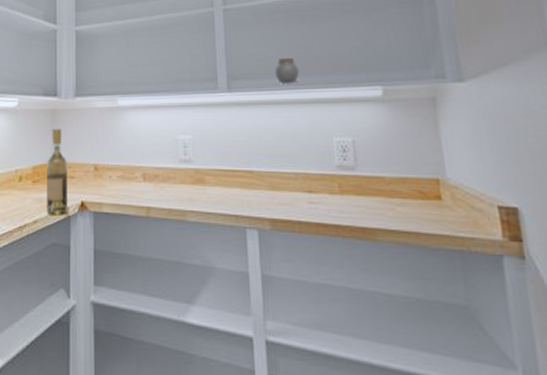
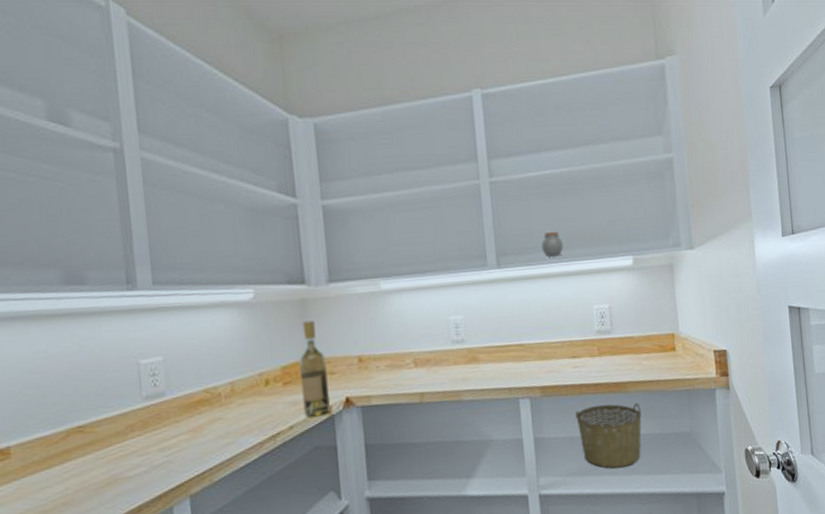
basket: none [310,250,396,331] -> present [575,402,642,469]

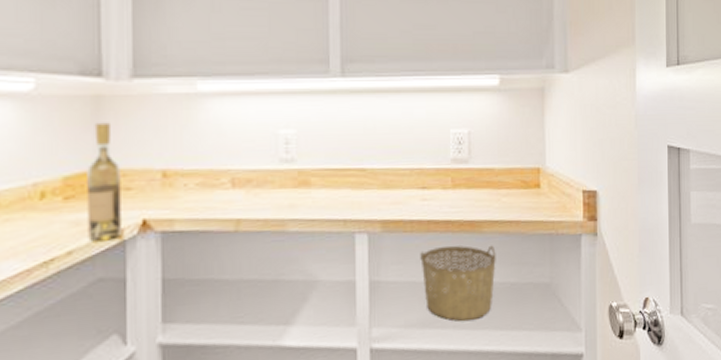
jar: present [541,232,563,257] -> none [396,40,421,68]

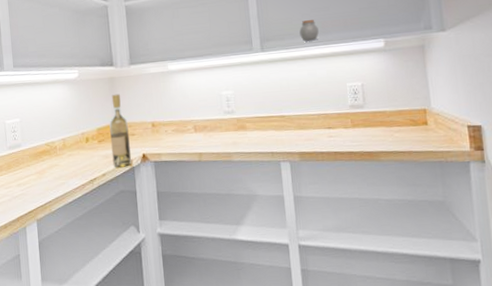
jar: none [396,40,421,68] -> present [299,20,319,42]
basket: present [420,245,496,321] -> none [331,170,394,228]

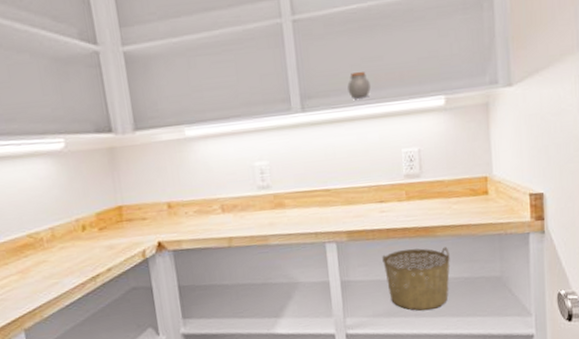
bottle: present [109,94,132,168] -> none [111,168,144,261]
basket: none [331,170,394,228] -> present [382,246,450,311]

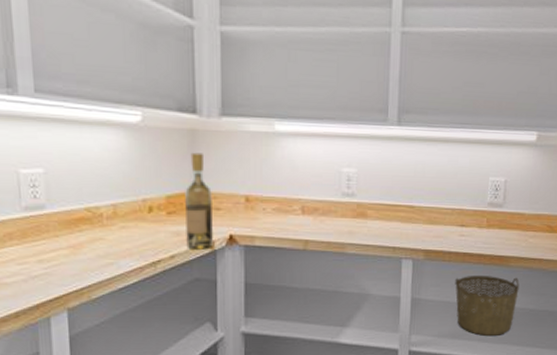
bottle: none [111,168,144,261] -> present [185,152,213,250]
jar: present [347,72,371,99] -> none [446,95,469,122]

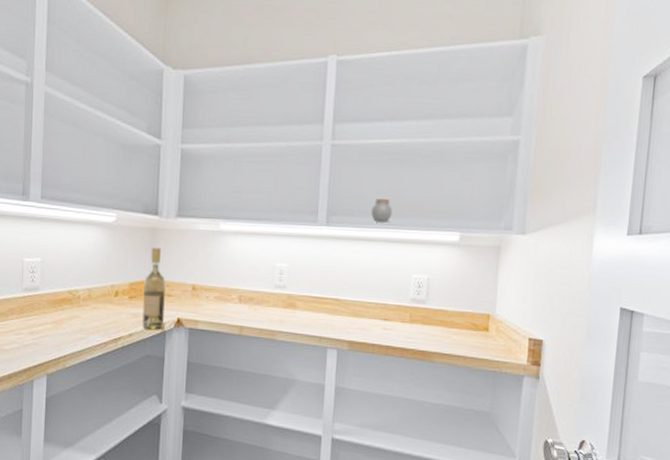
jar: none [446,95,469,122] -> present [371,199,392,223]
basket: present [455,275,520,336] -> none [378,368,443,431]

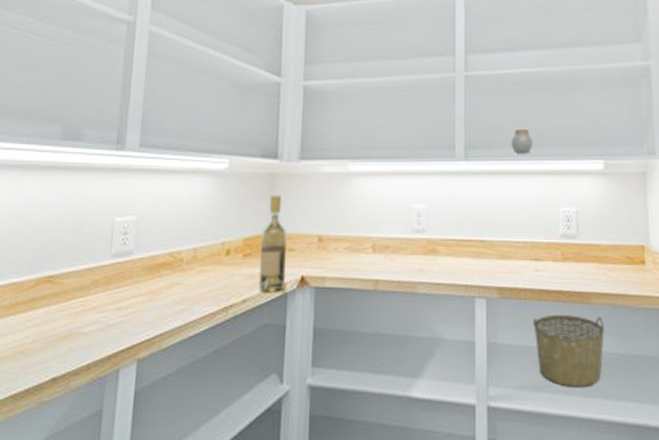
basket: none [378,368,443,431] -> present [533,314,605,387]

